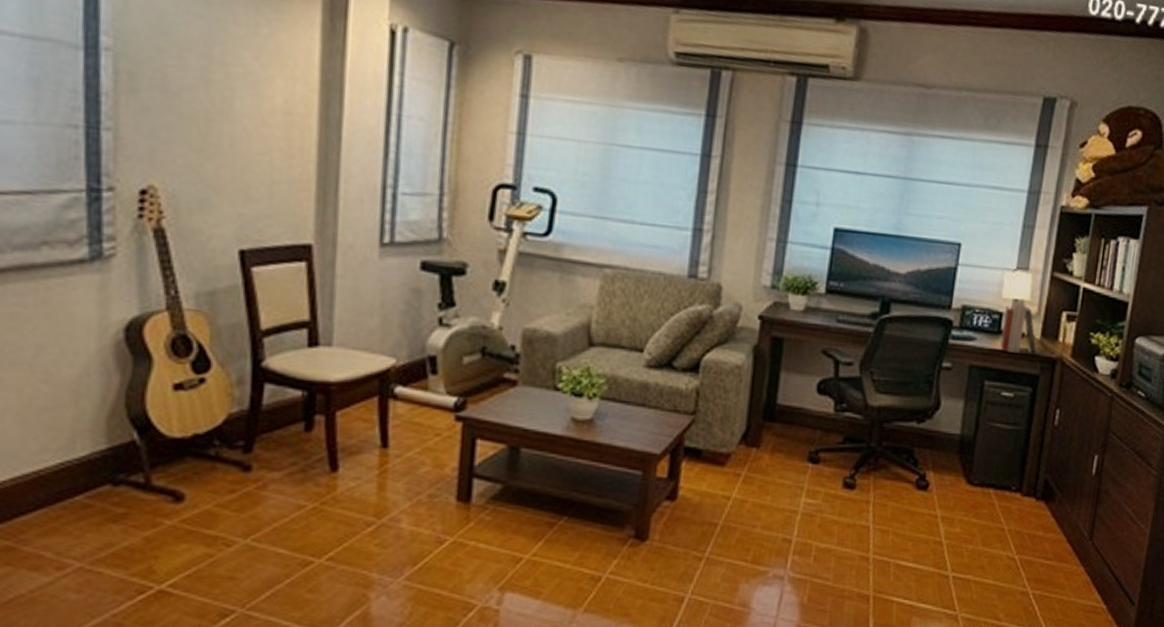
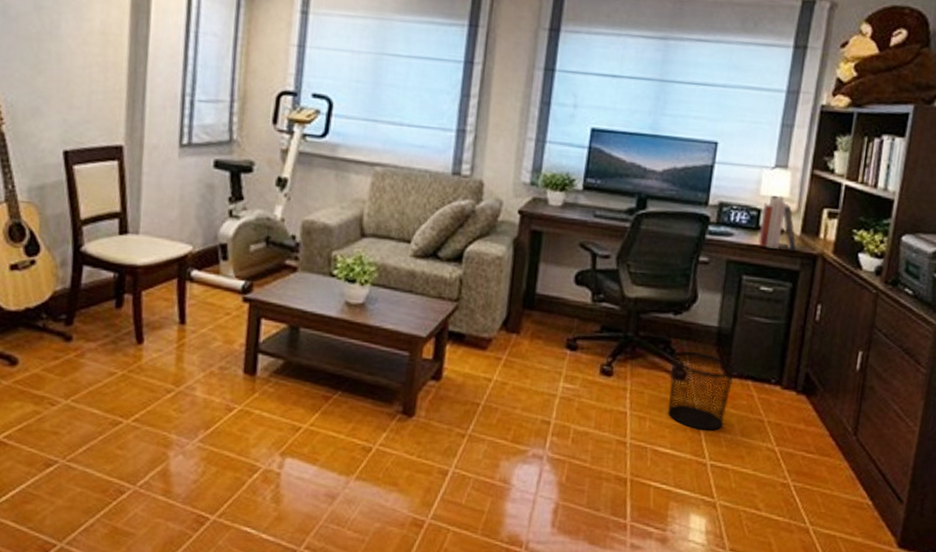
waste bin: none [910,461,977,543] -> present [667,351,735,432]

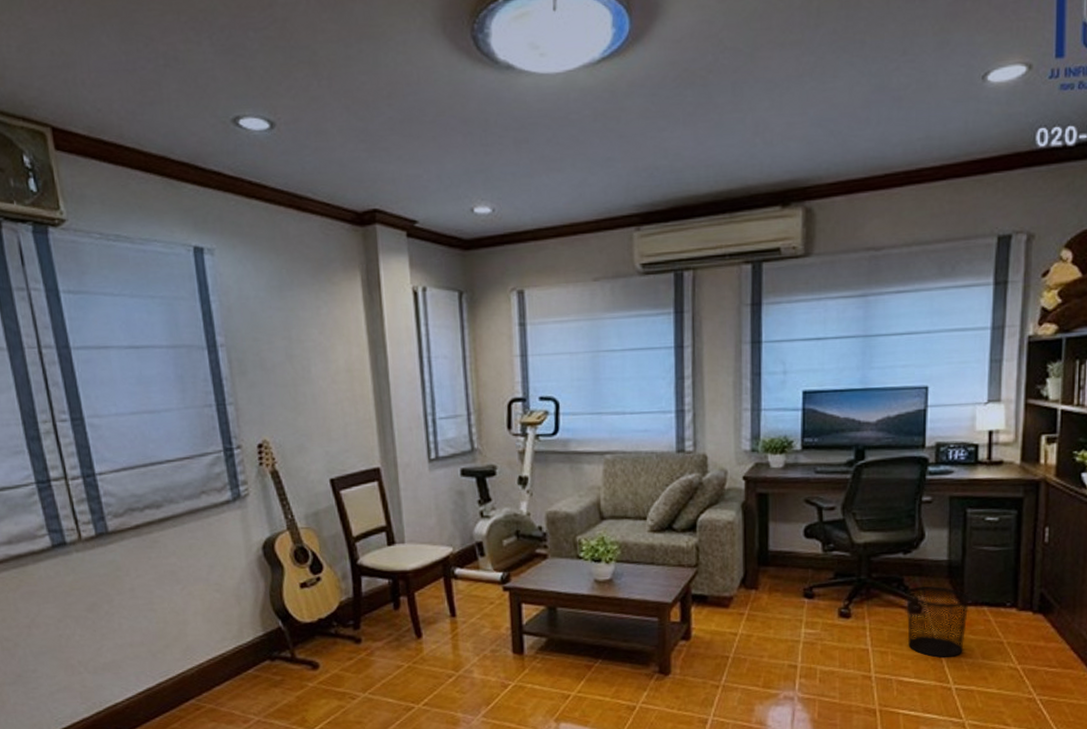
books: present [758,196,797,252] -> none [978,430,1018,480]

